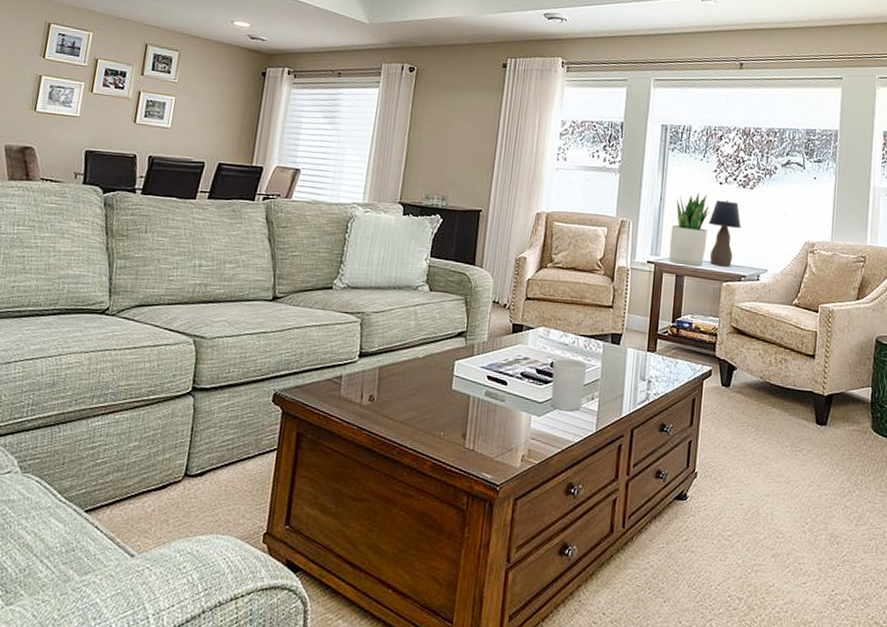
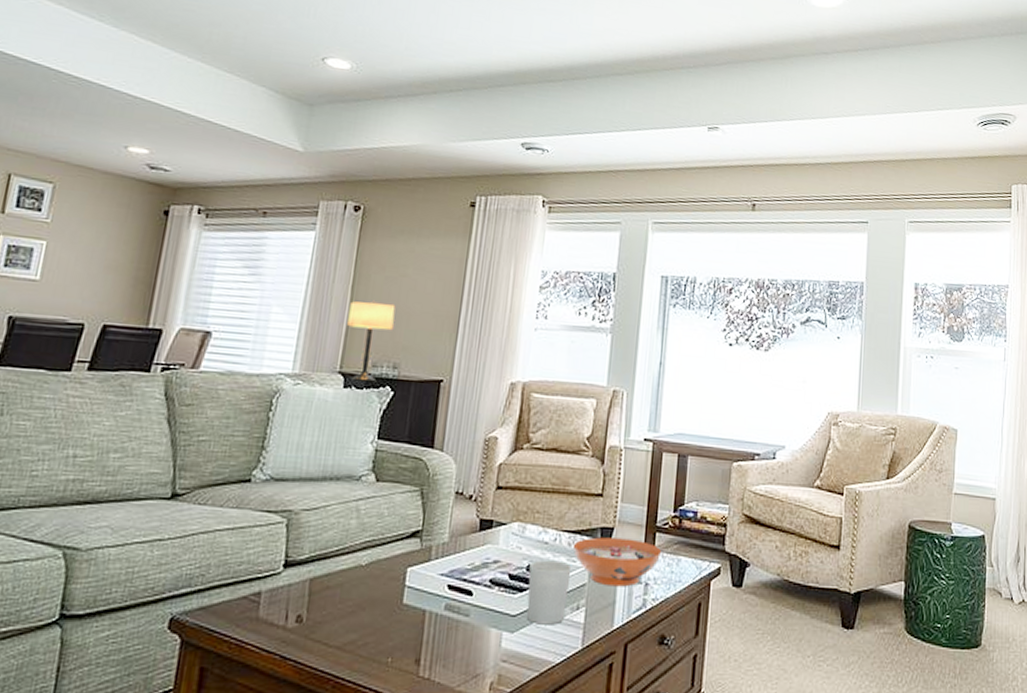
table lamp: none [405,145,443,211] -> present [347,301,396,382]
decorative bowl: none [588,341,661,383] -> present [572,537,661,587]
planter: present [669,193,711,266] -> none [670,356,719,443]
table lamp: present [708,199,741,267] -> none [715,363,754,444]

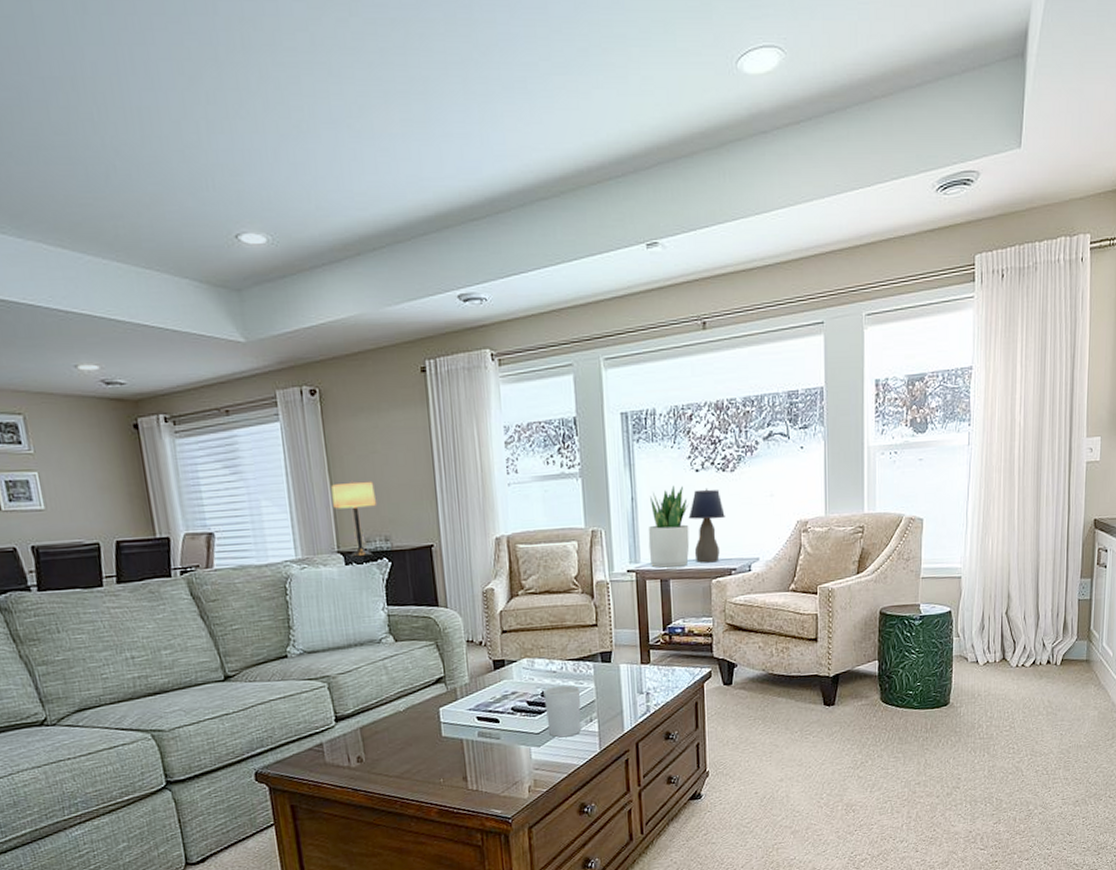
decorative bowl: present [572,537,661,587] -> none [578,658,657,700]
planter: none [670,356,719,443] -> present [648,485,690,568]
table lamp: none [715,363,754,444] -> present [688,488,725,563]

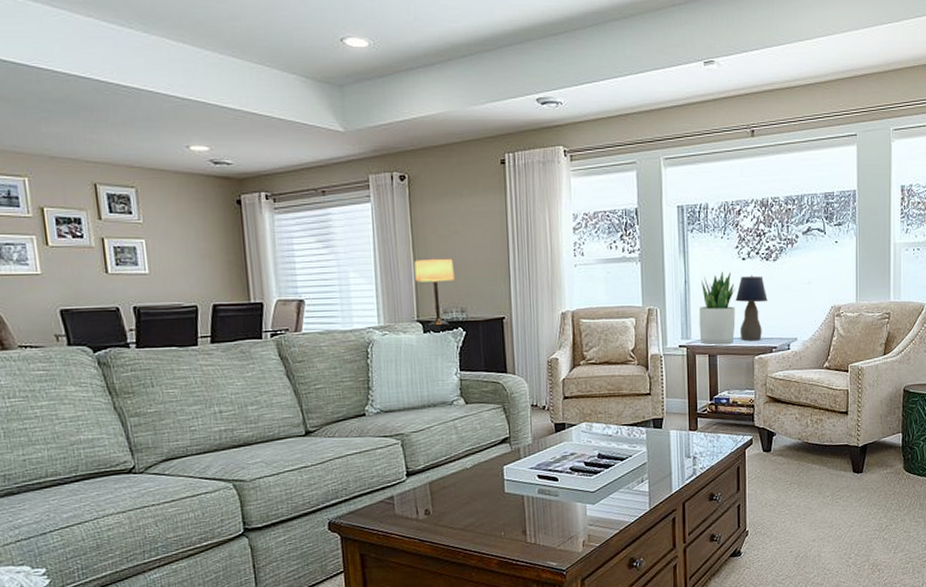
candle holder: present [543,684,581,738] -> none [600,447,634,496]

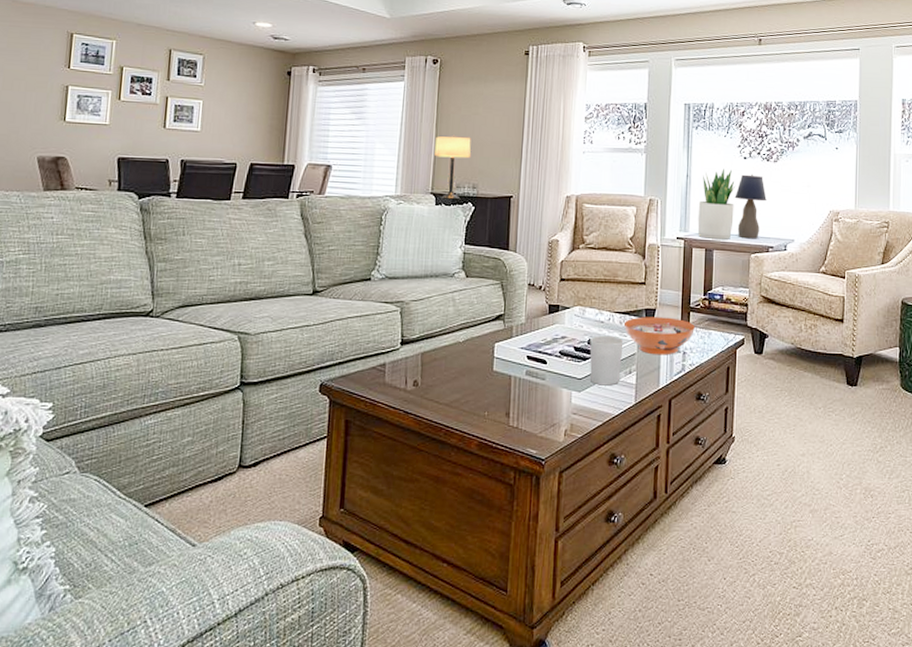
candle holder: none [600,447,634,496] -> present [589,335,624,386]
decorative bowl: none [632,425,703,463] -> present [623,316,695,355]

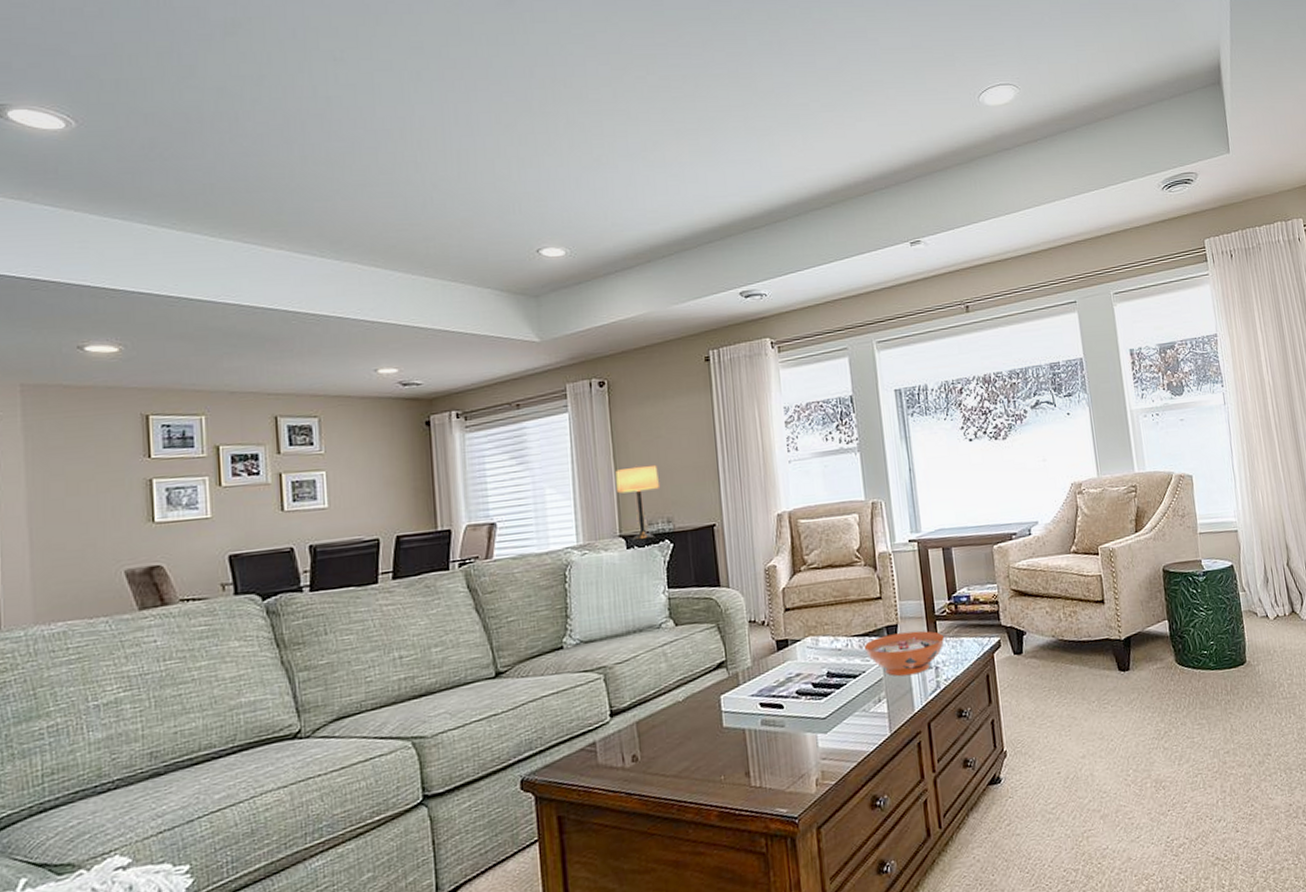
candle holder: present [589,335,624,386] -> none [829,662,869,722]
planter: present [697,168,736,239] -> none [926,455,969,537]
table lamp: present [734,173,767,239] -> none [965,456,1001,530]

